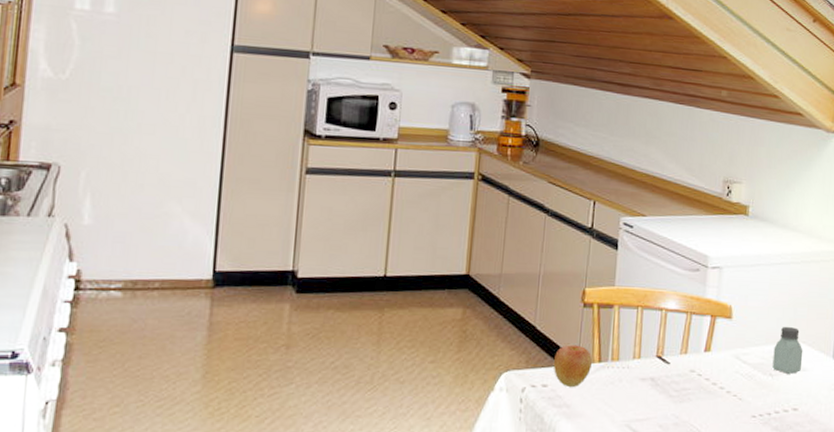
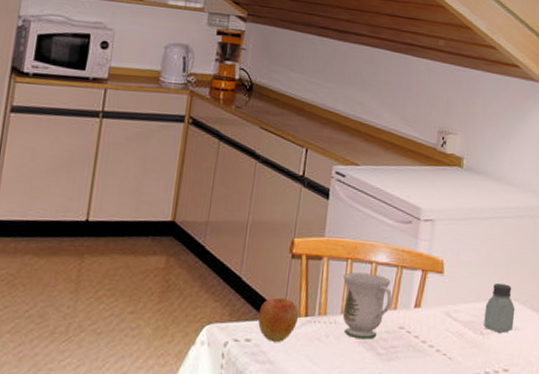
mug: none [634,319,682,383] -> present [342,272,392,340]

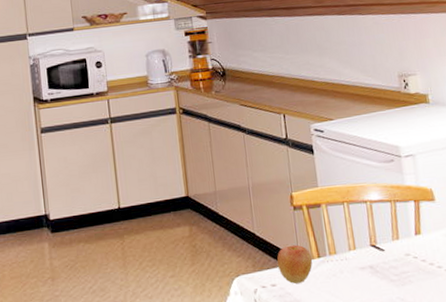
mug: present [342,272,392,340] -> none [343,211,393,271]

